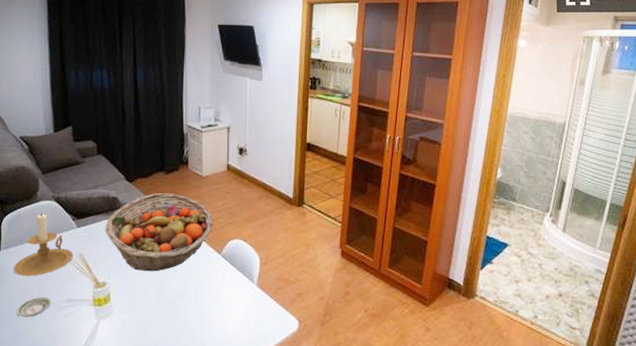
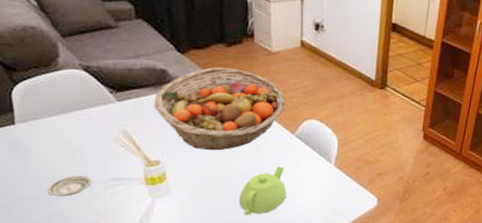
candle holder: present [13,213,74,277] -> none [35,84,116,154]
teapot: none [170,287,213,337] -> present [238,166,287,215]

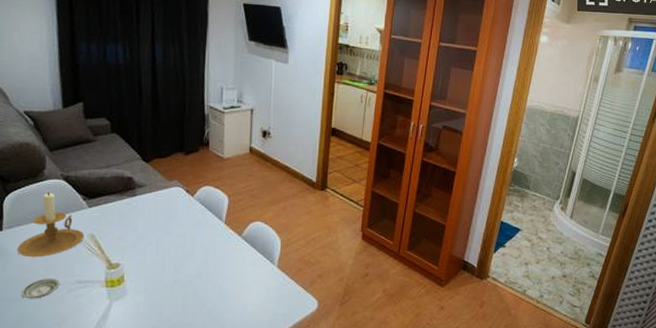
candle holder: none [35,84,116,154] -> present [16,192,85,258]
fruit basket: present [153,67,285,151] -> none [118,174,234,253]
teapot: present [238,166,287,215] -> none [187,268,232,318]

